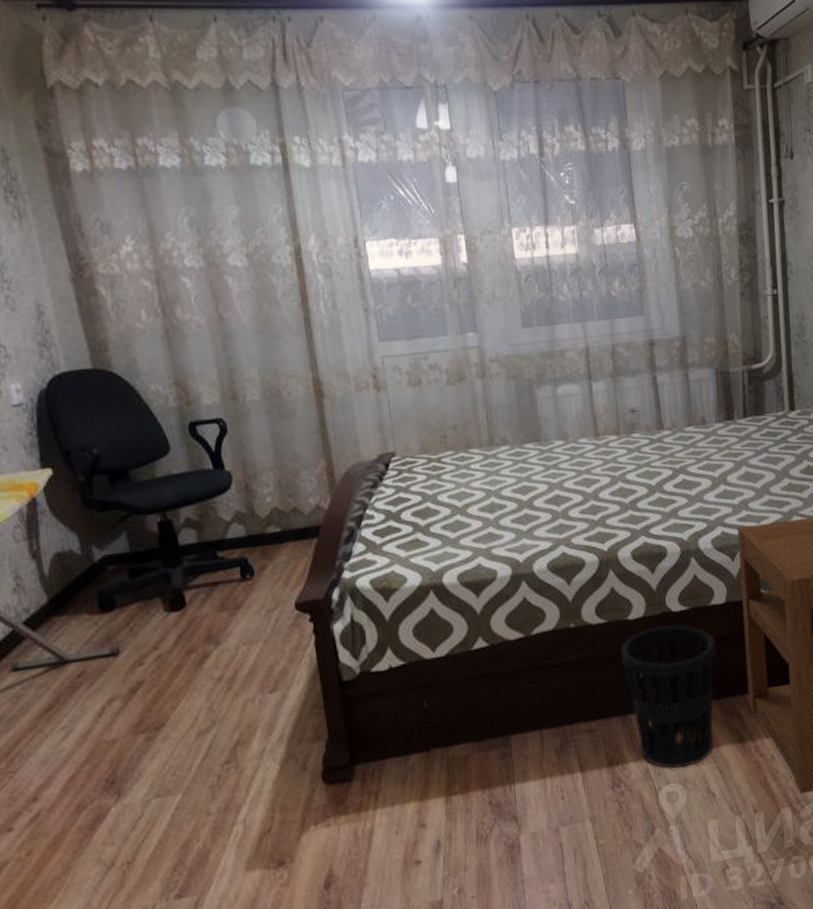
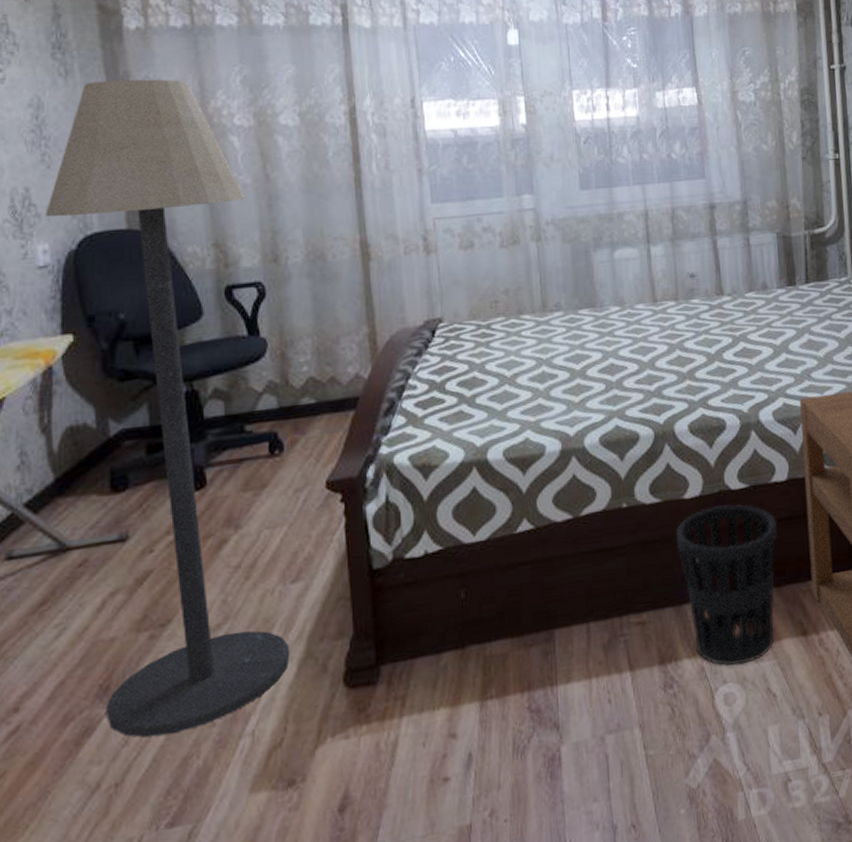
floor lamp: none [14,221,273,824] -> present [45,79,290,738]

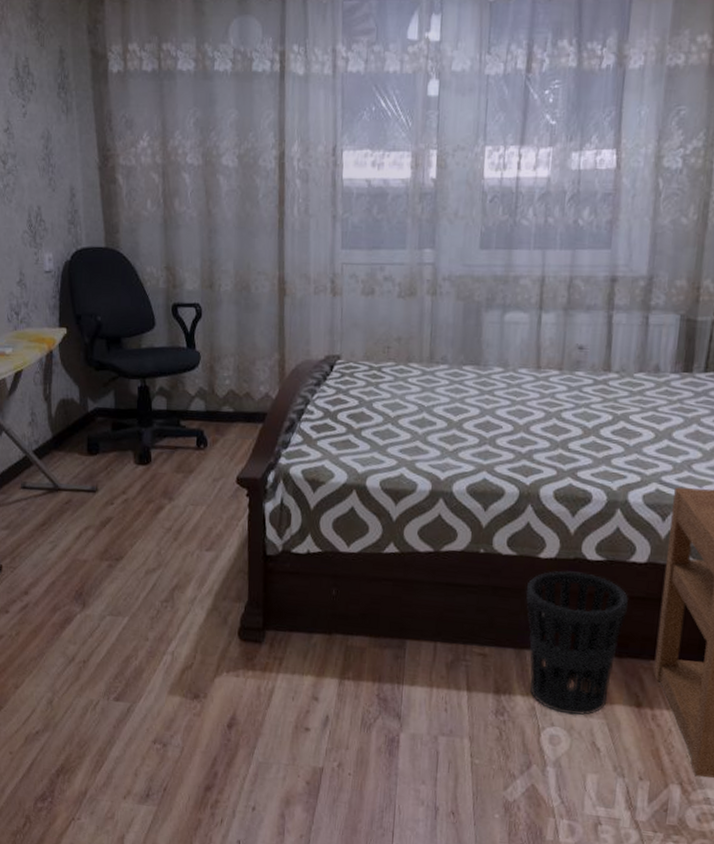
floor lamp: present [45,79,290,738] -> none [50,117,202,638]

